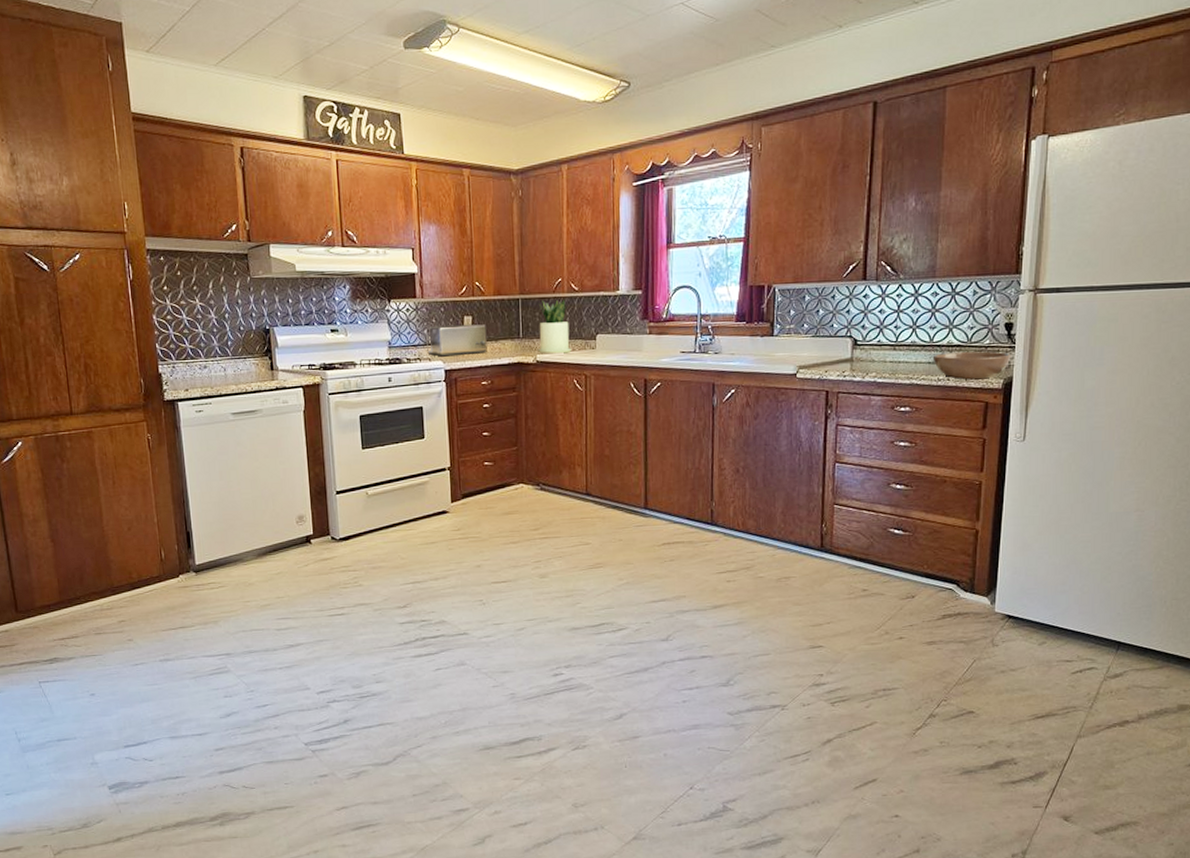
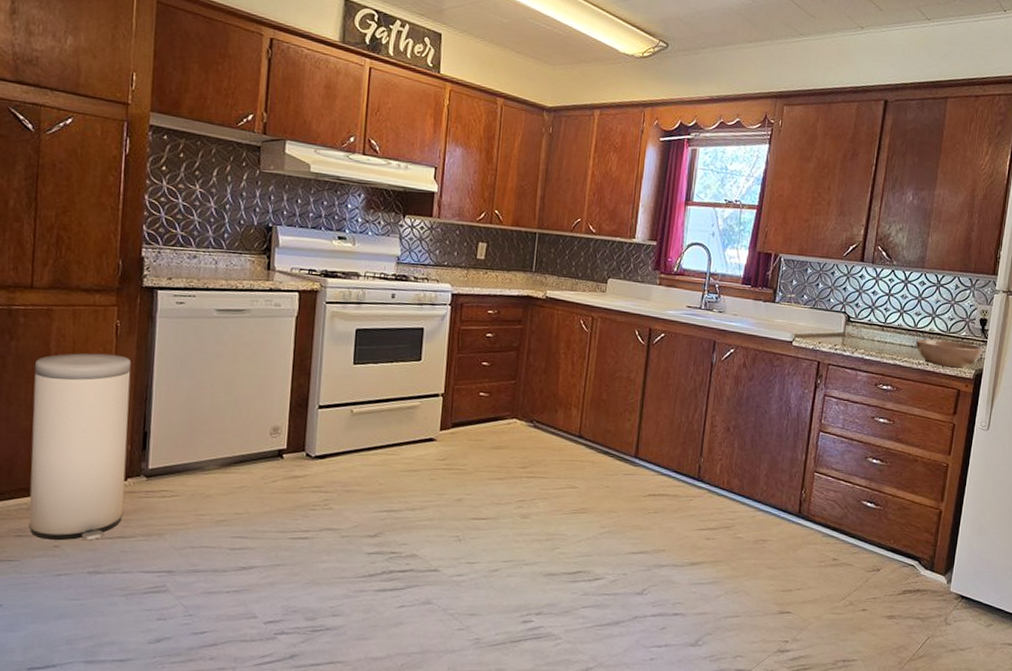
pedal bin: none [85,465,181,635] -> present [29,352,132,541]
toaster: present [426,323,487,357] -> none [436,248,500,282]
planter: present [537,299,573,354] -> none [548,237,583,293]

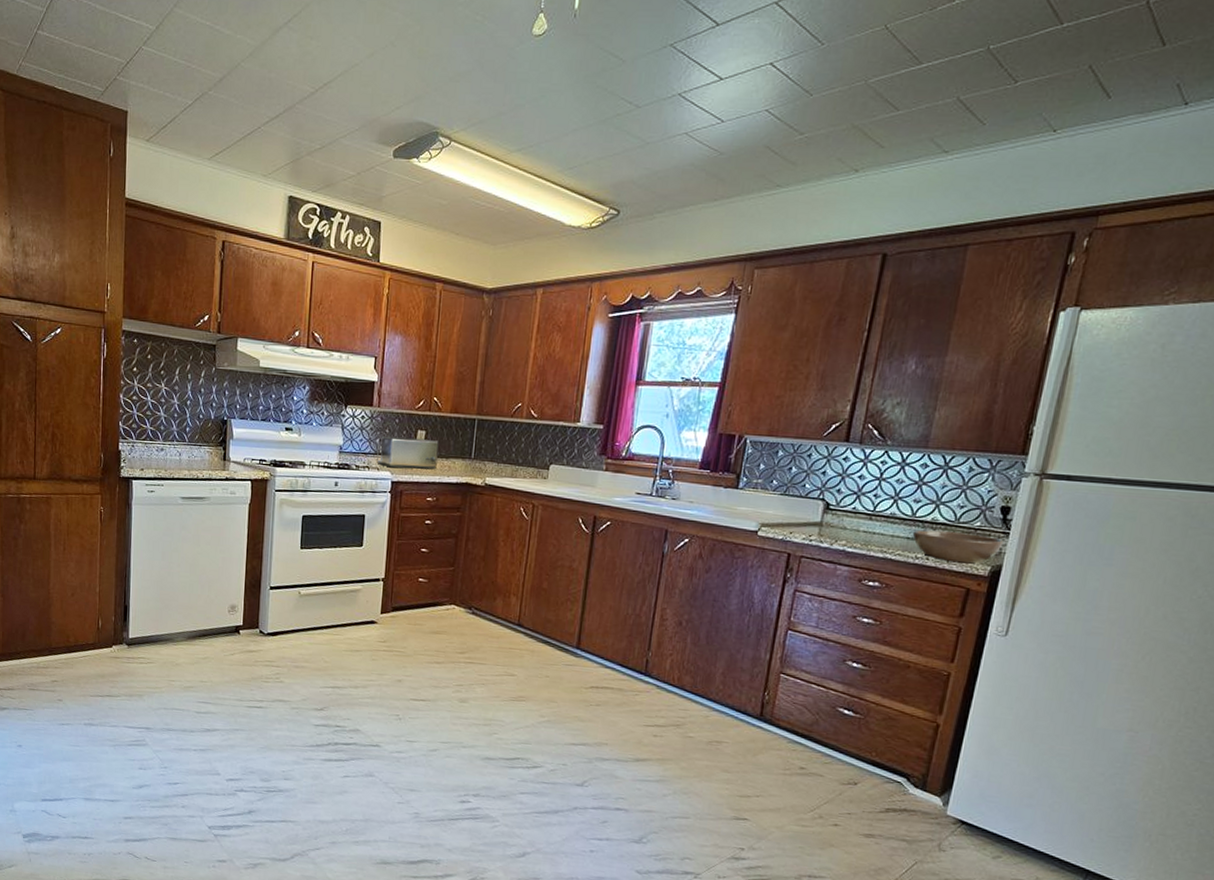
pedal bin: present [29,352,132,541] -> none [38,535,113,697]
toaster: none [436,248,500,282] -> present [377,437,439,470]

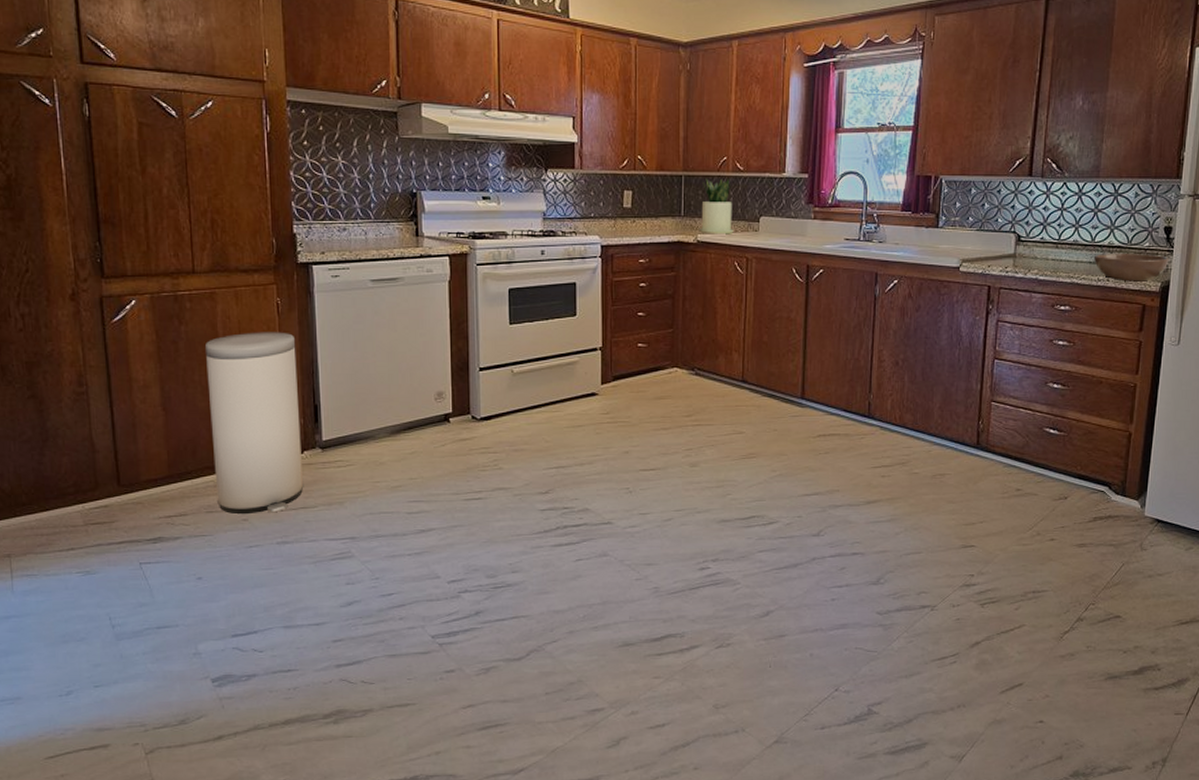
pedal bin: none [38,535,113,697] -> present [204,332,304,513]
toaster: present [377,437,439,470] -> none [583,199,647,231]
planter: none [487,423,524,480] -> present [698,178,735,234]

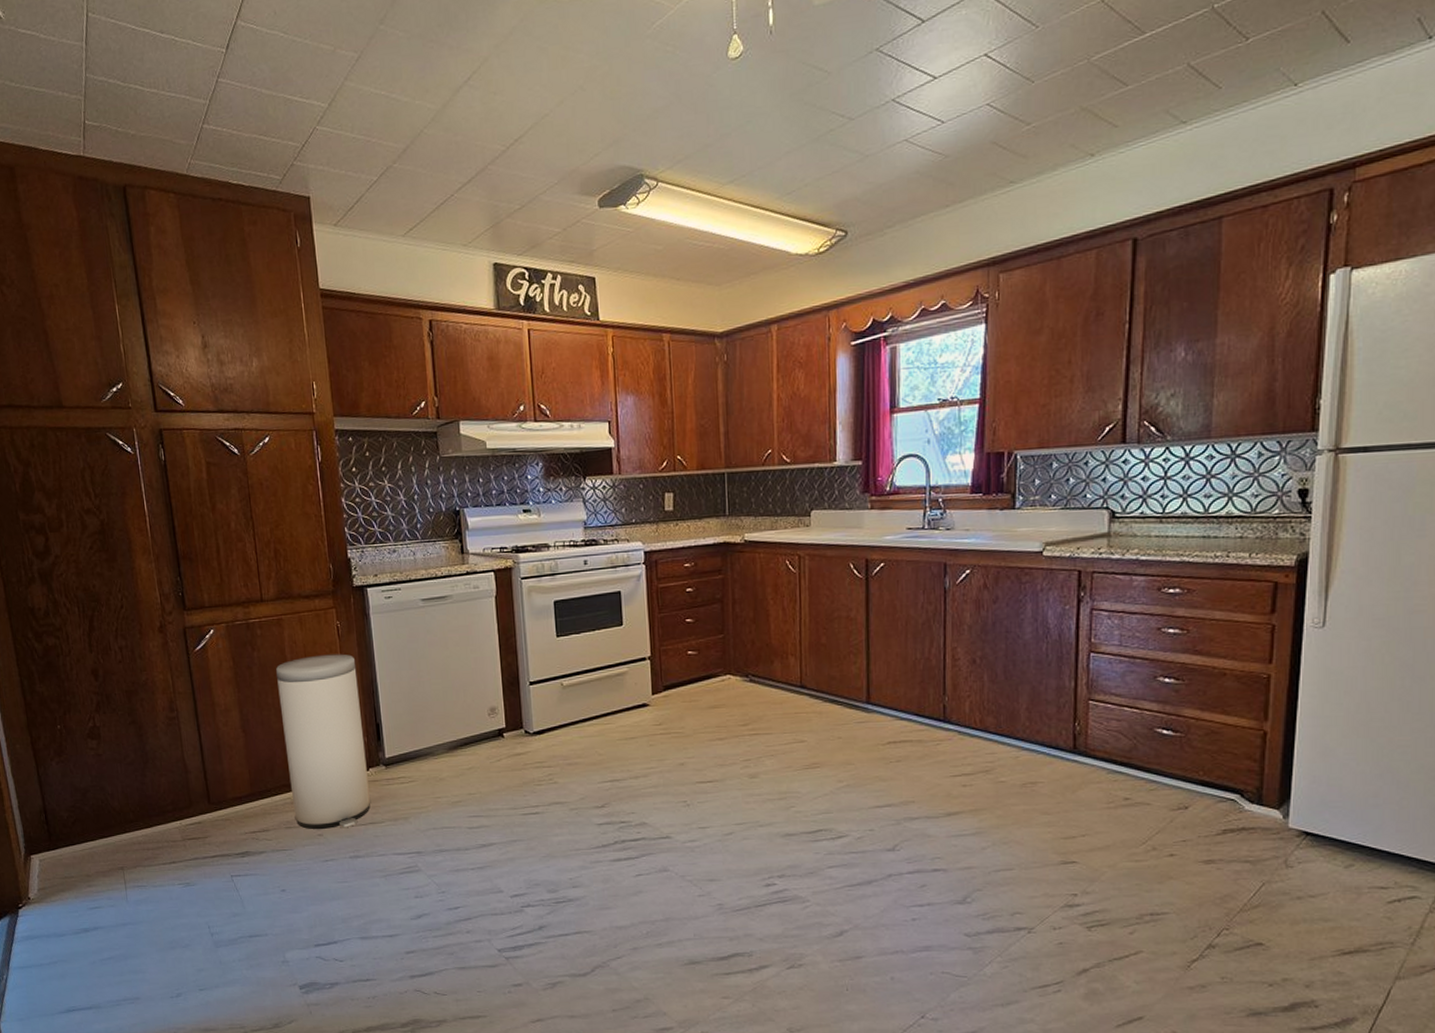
planter: present [698,178,735,234] -> none [745,472,785,533]
bowl: present [1093,252,1169,283] -> none [1208,522,1307,558]

